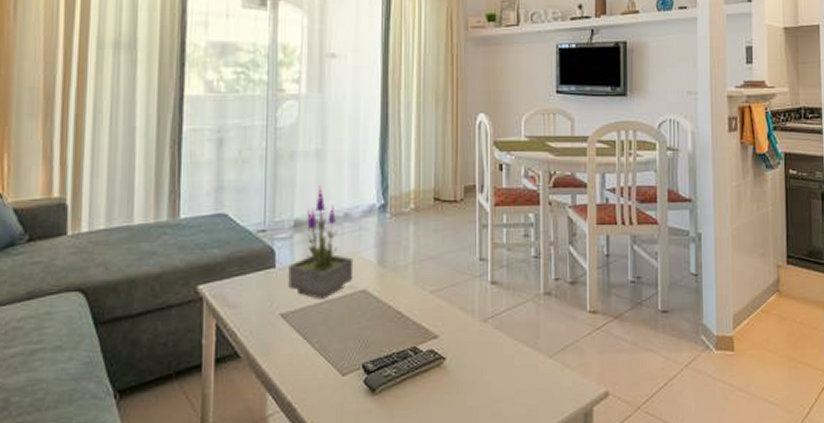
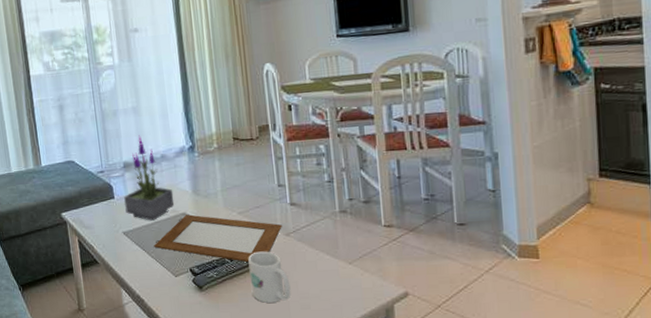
picture frame: none [319,292,479,355] -> present [154,214,282,262]
mug: none [435,341,482,409] -> present [248,251,291,303]

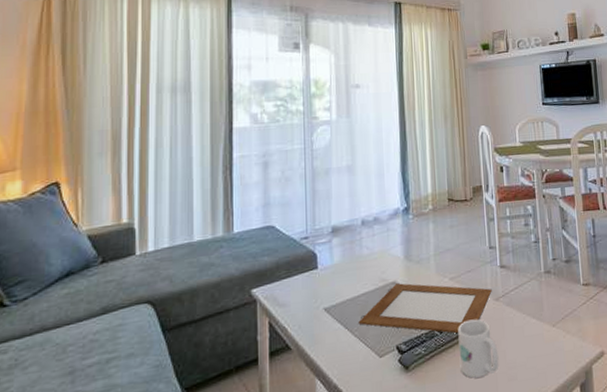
potted plant: present [124,135,175,221] -> none [329,196,385,293]

